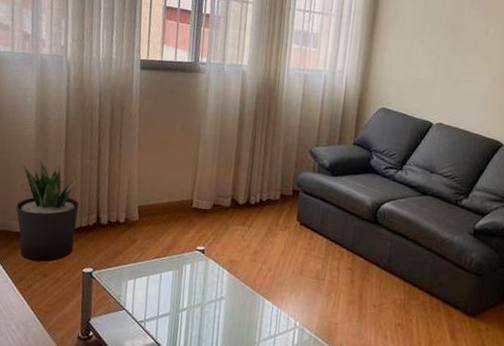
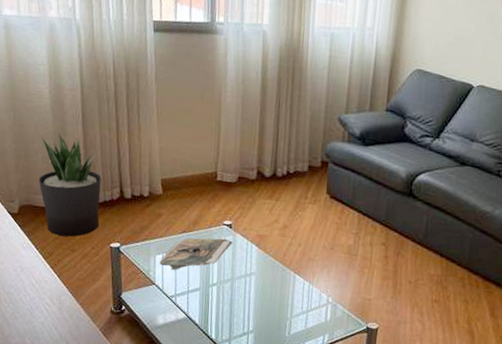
magazine: none [131,263,205,295] -> present [159,238,233,270]

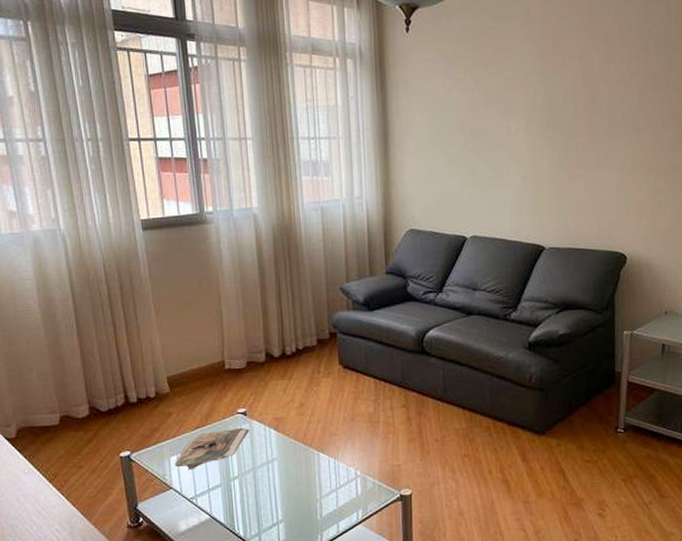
planter: present [38,131,101,237] -> none [35,346,106,454]

